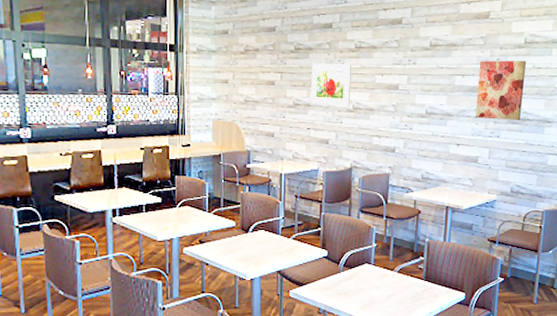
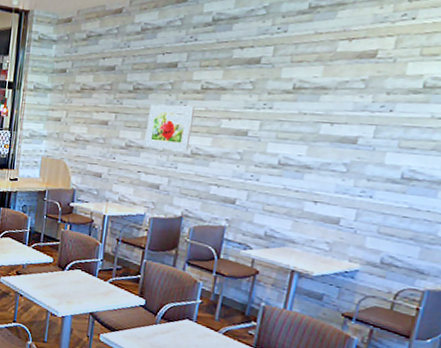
wall art: present [475,60,527,120] -> none [342,107,423,180]

